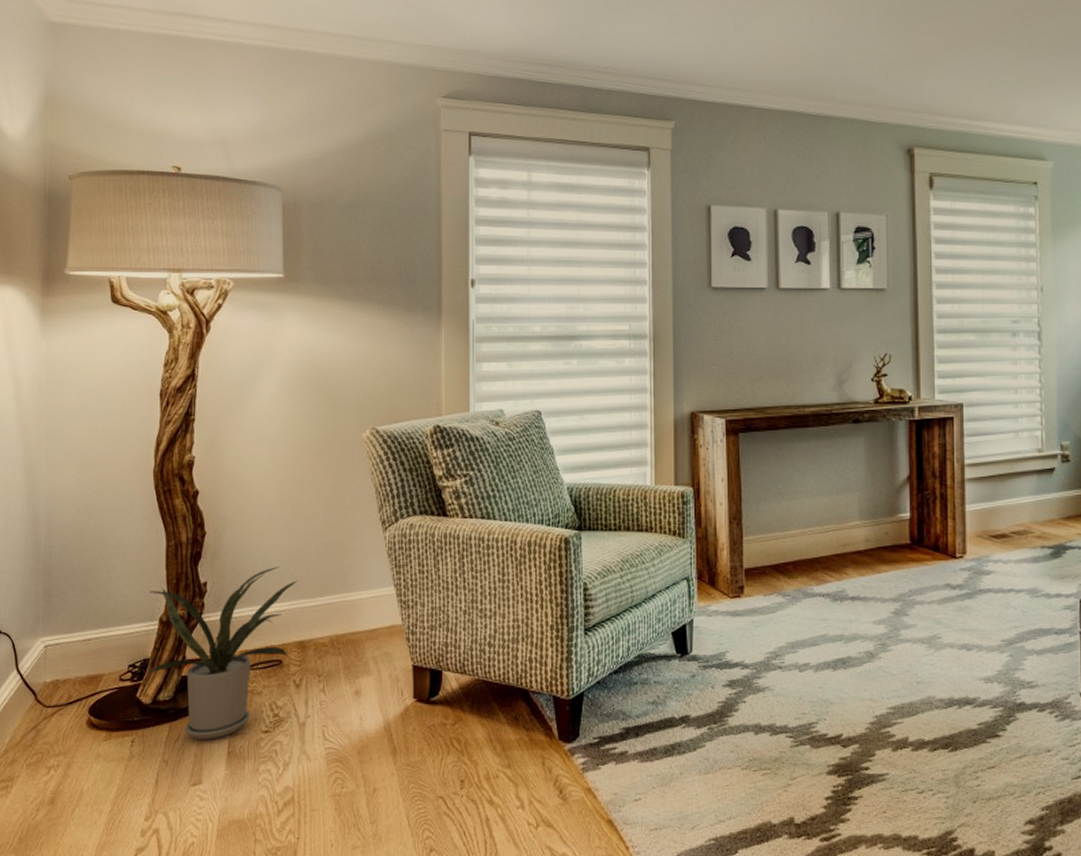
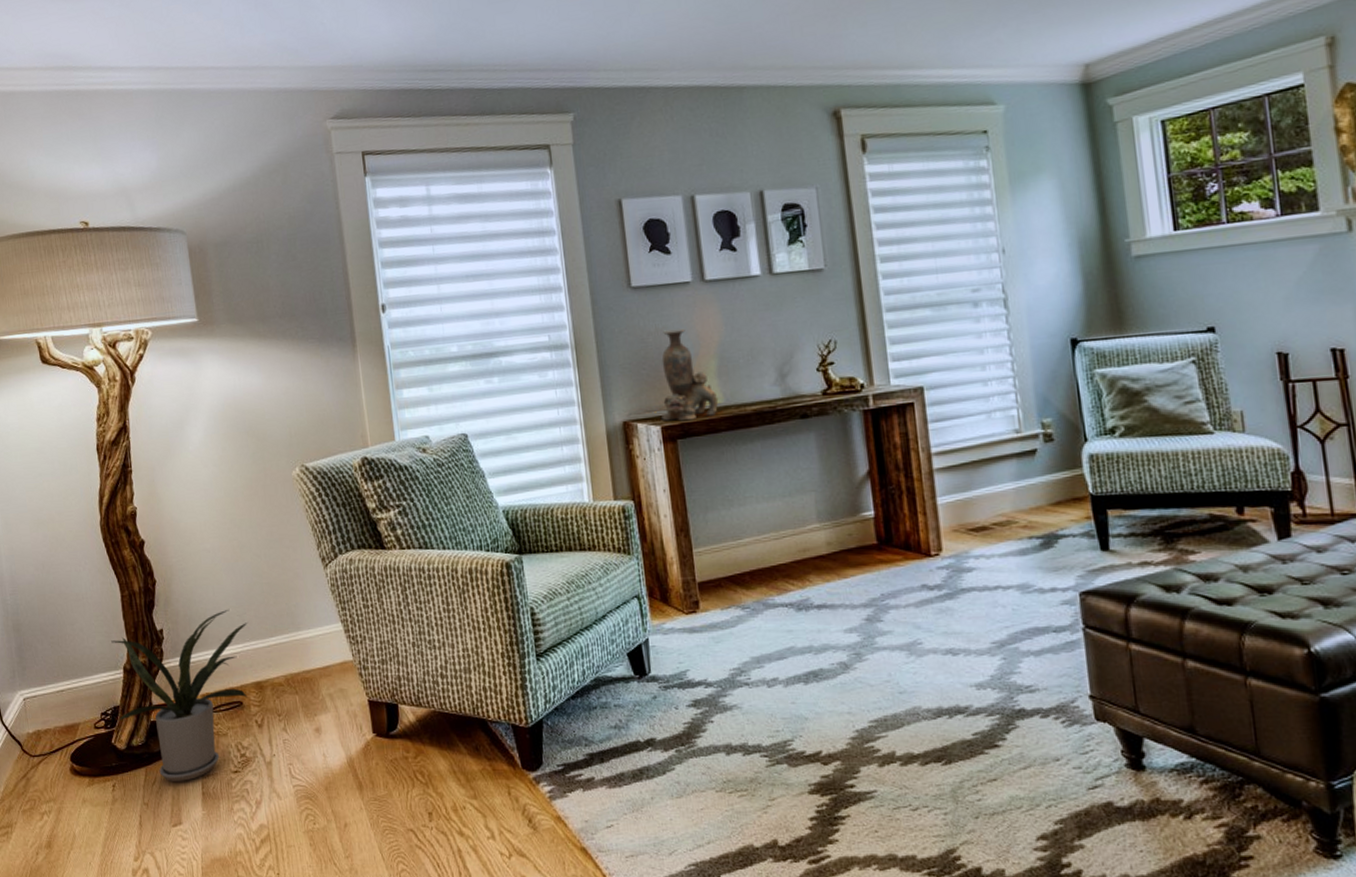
vase with dog figurine: none [726,329,781,416] -> present [660,327,719,422]

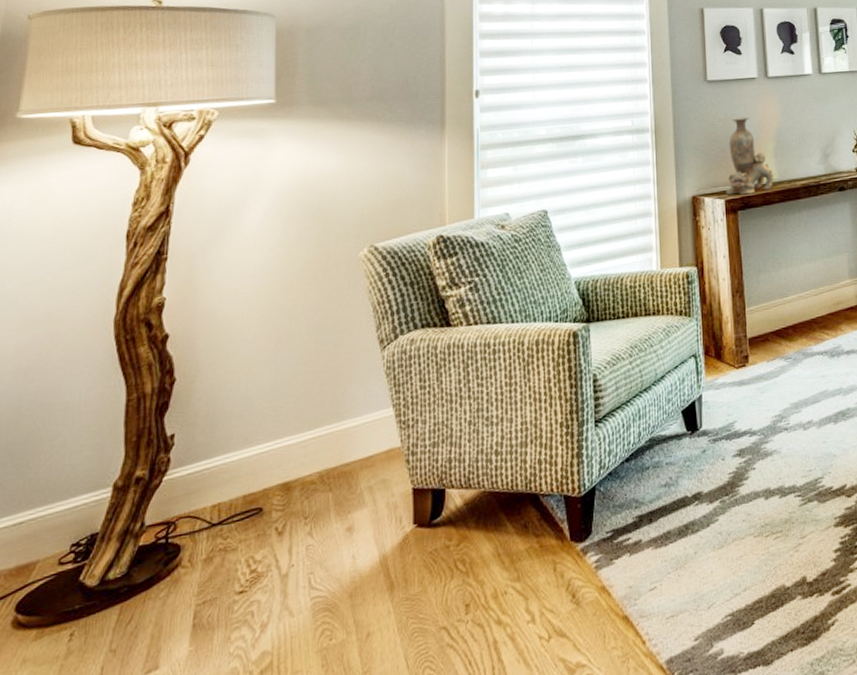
house plant: present [111,609,248,781] -> none [92,403,283,617]

